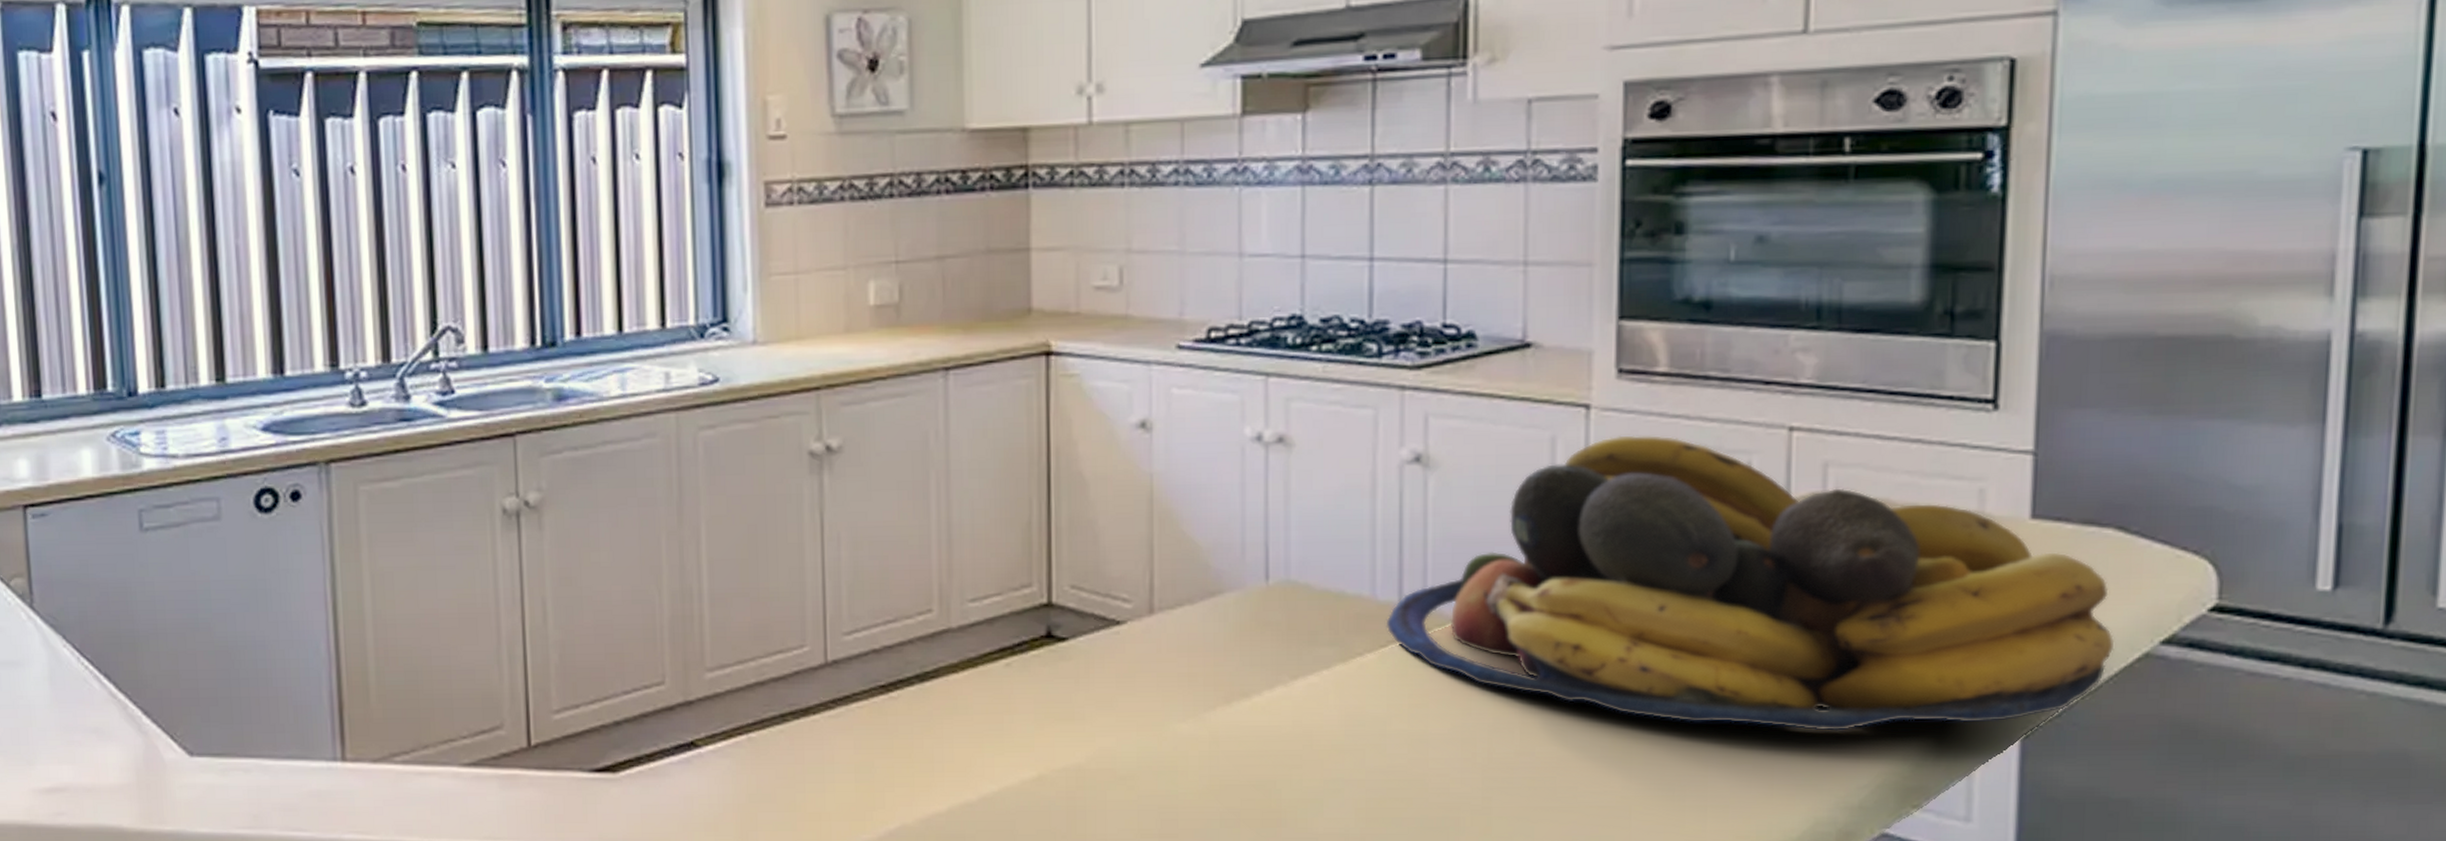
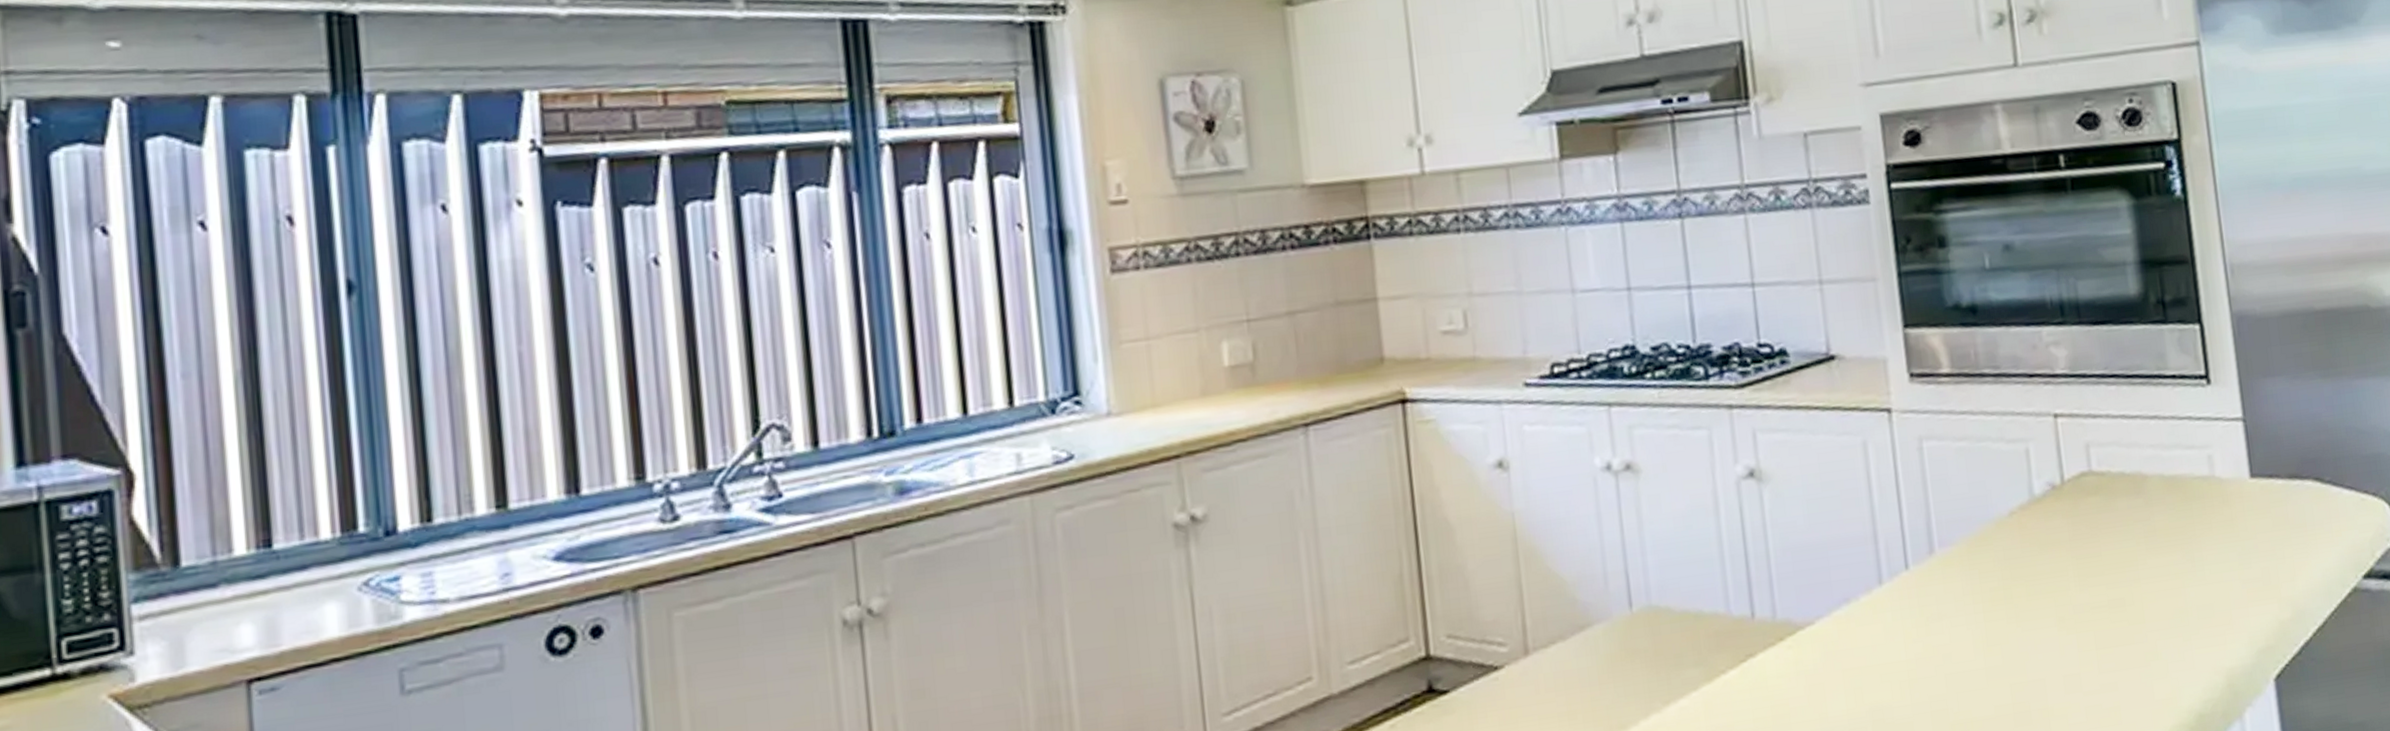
fruit bowl: present [1386,435,2115,731] -> none [1742,432,2331,701]

